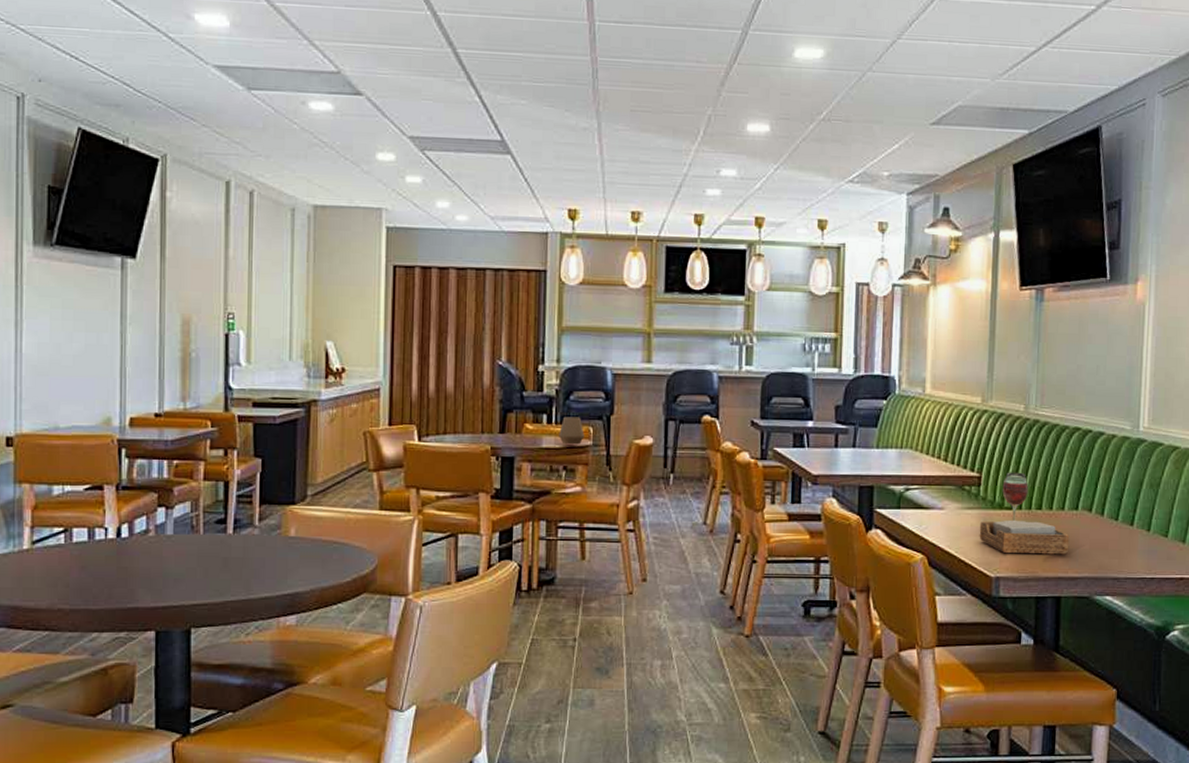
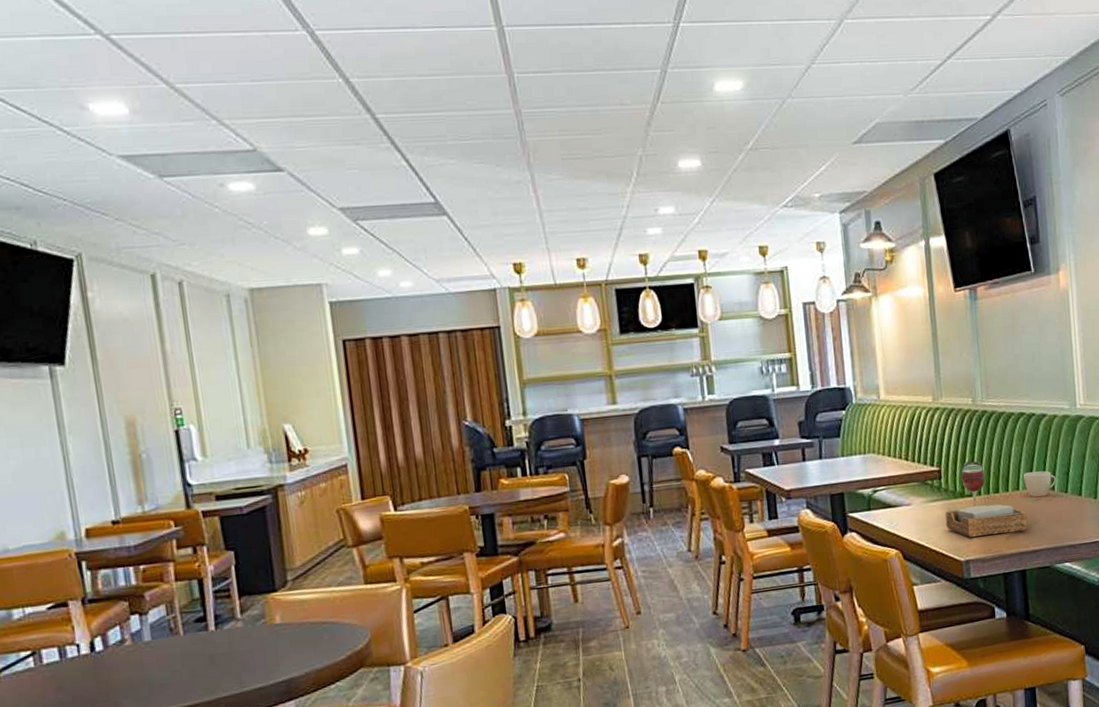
cup: present [559,416,585,445] -> none [535,465,561,494]
cup: none [1071,492,1107,521] -> present [1024,470,1056,498]

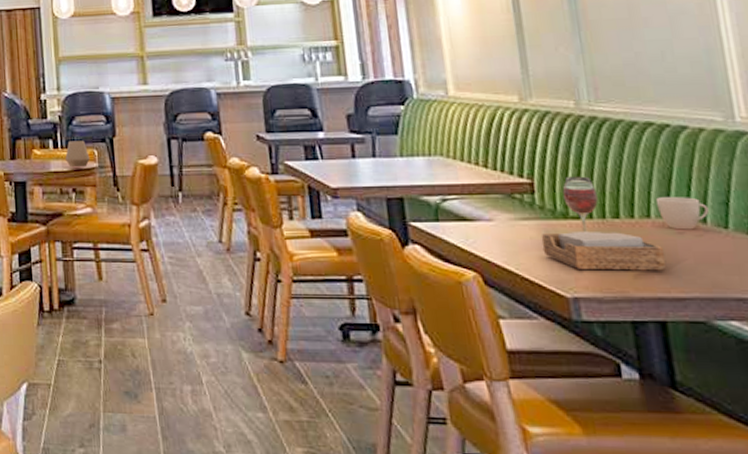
cup: none [535,465,561,494] -> present [65,140,90,168]

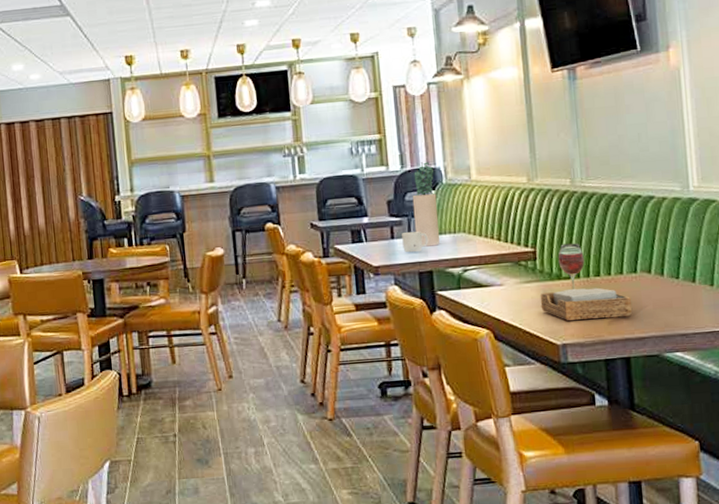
cup: present [65,140,90,168] -> none [139,237,162,263]
mug: none [364,151,398,175] -> present [402,231,428,253]
vase: none [376,69,413,169] -> present [412,158,441,247]
cup: present [656,197,709,230] -> none [628,255,666,283]

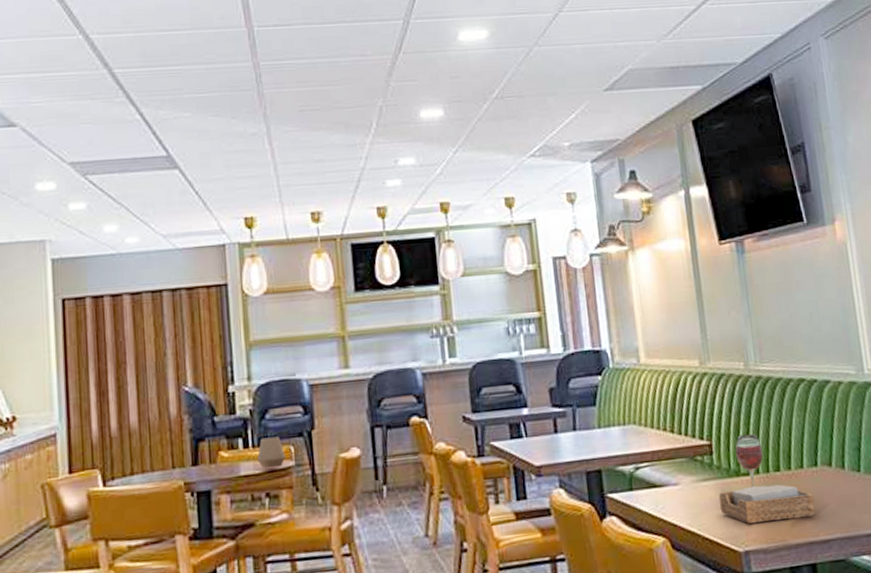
cup: none [139,237,162,263] -> present [257,436,286,469]
mug: present [402,231,428,253] -> none [566,424,596,450]
vase: present [412,158,441,247] -> none [576,339,609,442]

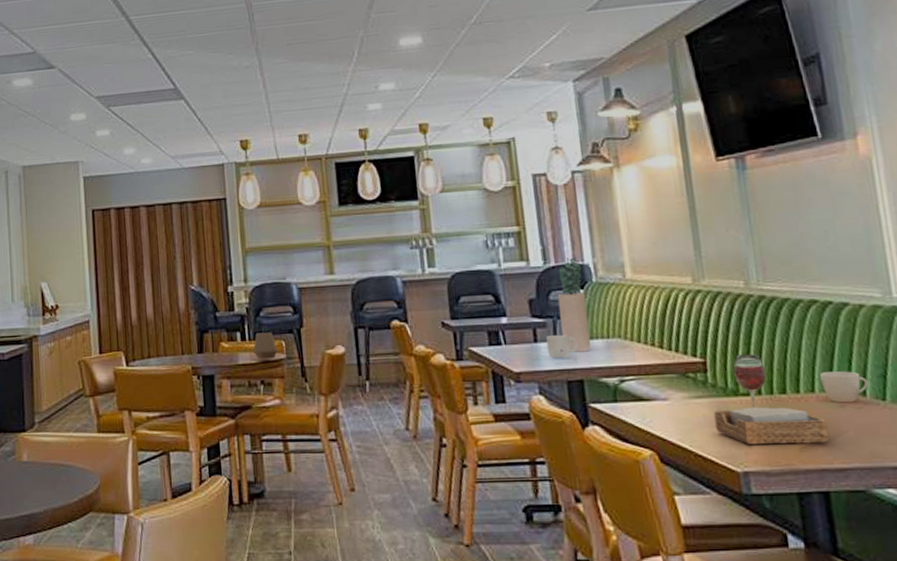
mug: none [566,424,596,450] -> present [546,335,578,359]
vase: none [576,339,609,442] -> present [557,253,592,352]
cup: none [808,445,846,477] -> present [820,371,868,403]

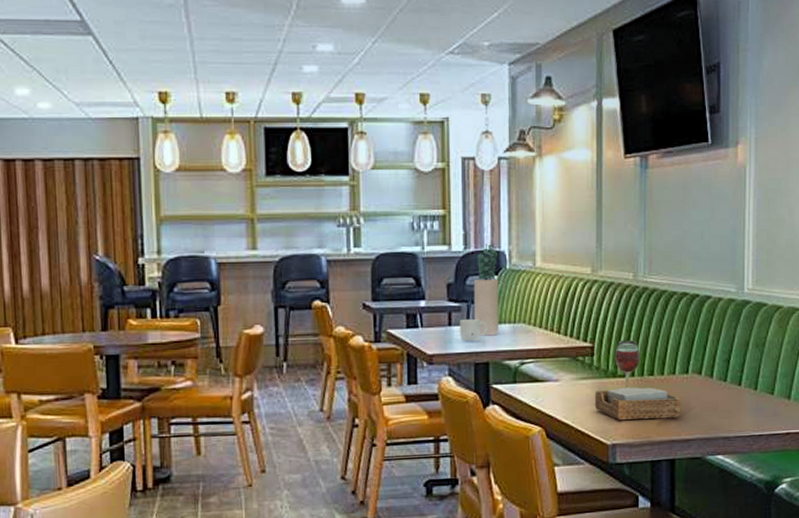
cup: present [253,332,278,360] -> none [165,309,192,339]
cup: present [820,371,868,403] -> none [682,356,716,384]

